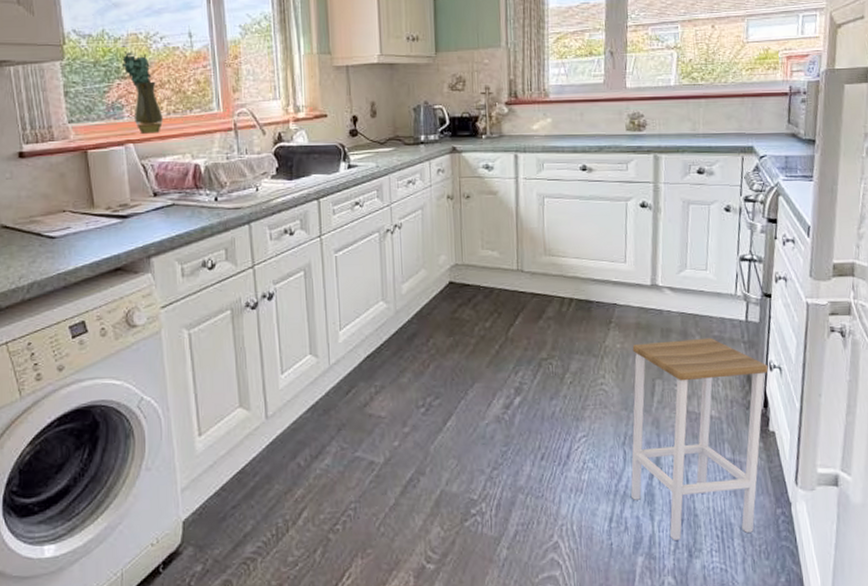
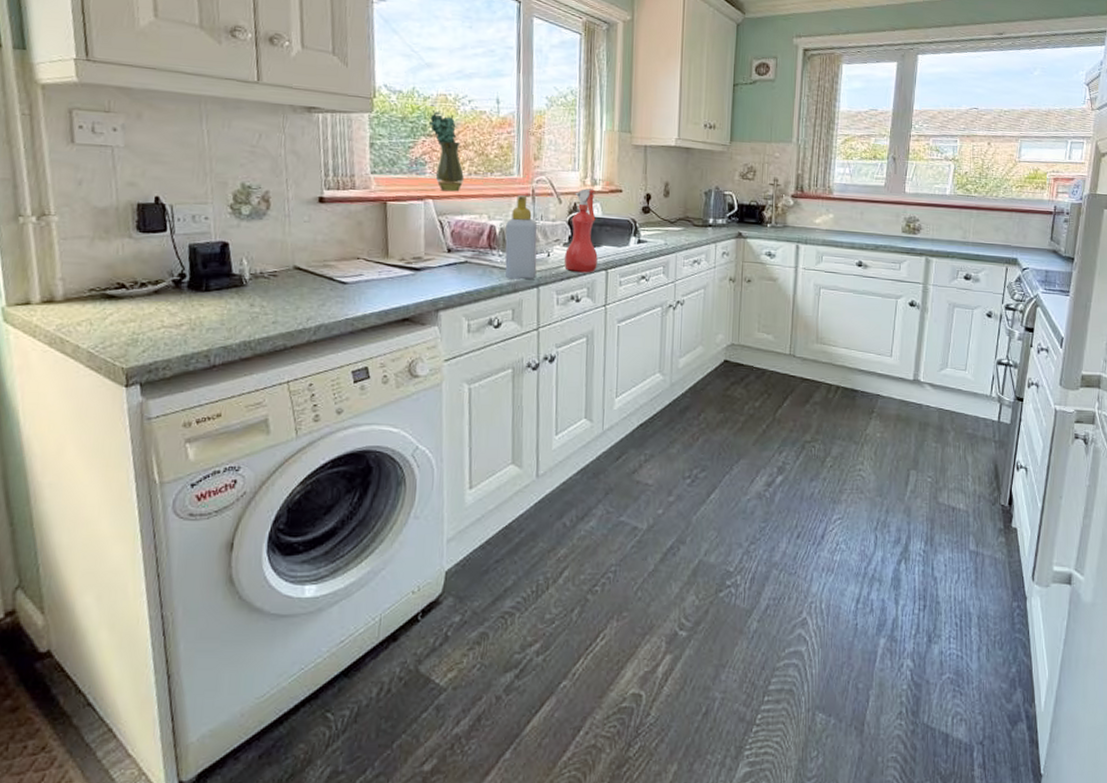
soap bottle: none [210,130,247,218] -> present [505,195,538,280]
spray bottle: none [273,117,308,205] -> present [564,188,598,273]
step stool: present [631,337,769,540] -> none [879,434,1015,625]

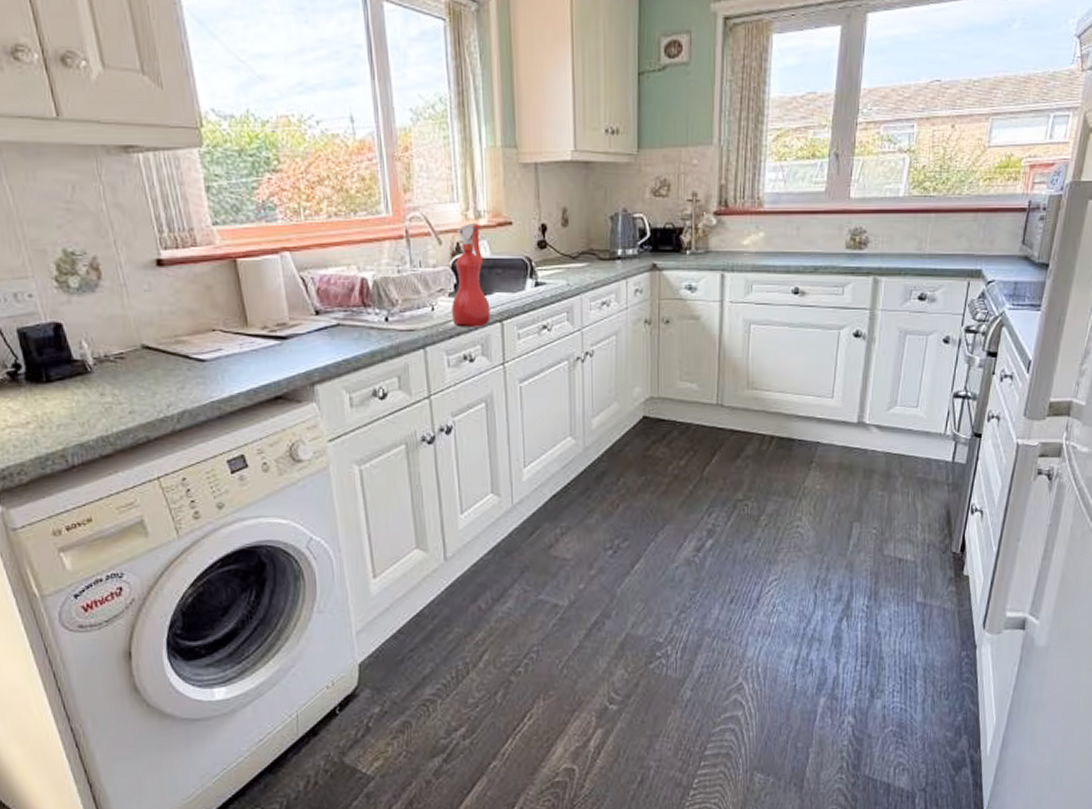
vase: present [429,110,464,192] -> none [272,138,323,240]
soap bottle: present [505,195,538,280] -> none [379,238,421,341]

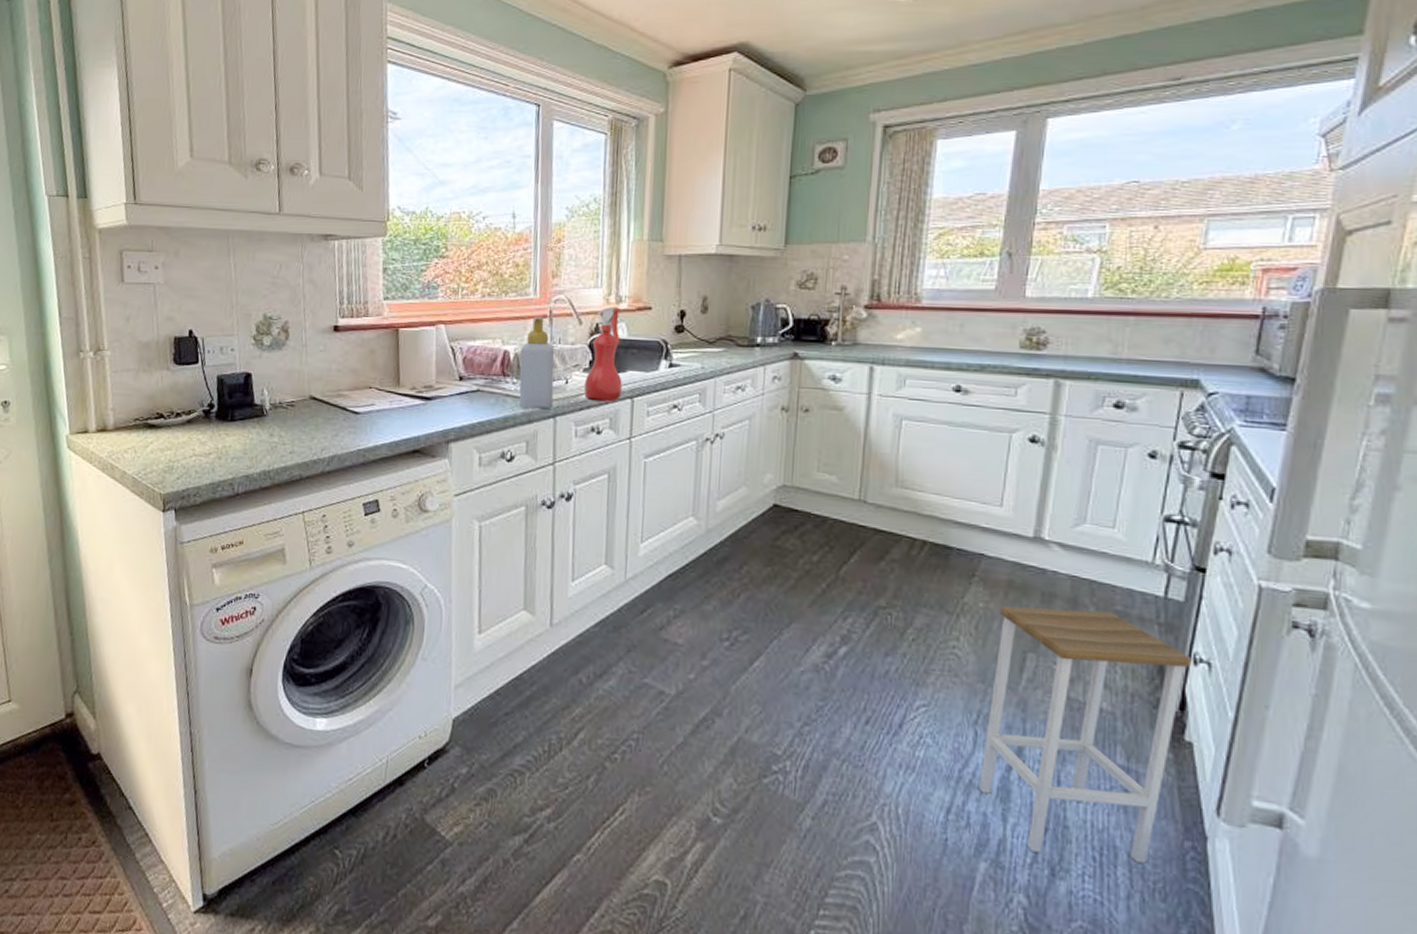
soap bottle: none [379,238,421,341] -> present [519,317,555,410]
step stool: none [819,479,970,682] -> present [979,605,1191,863]

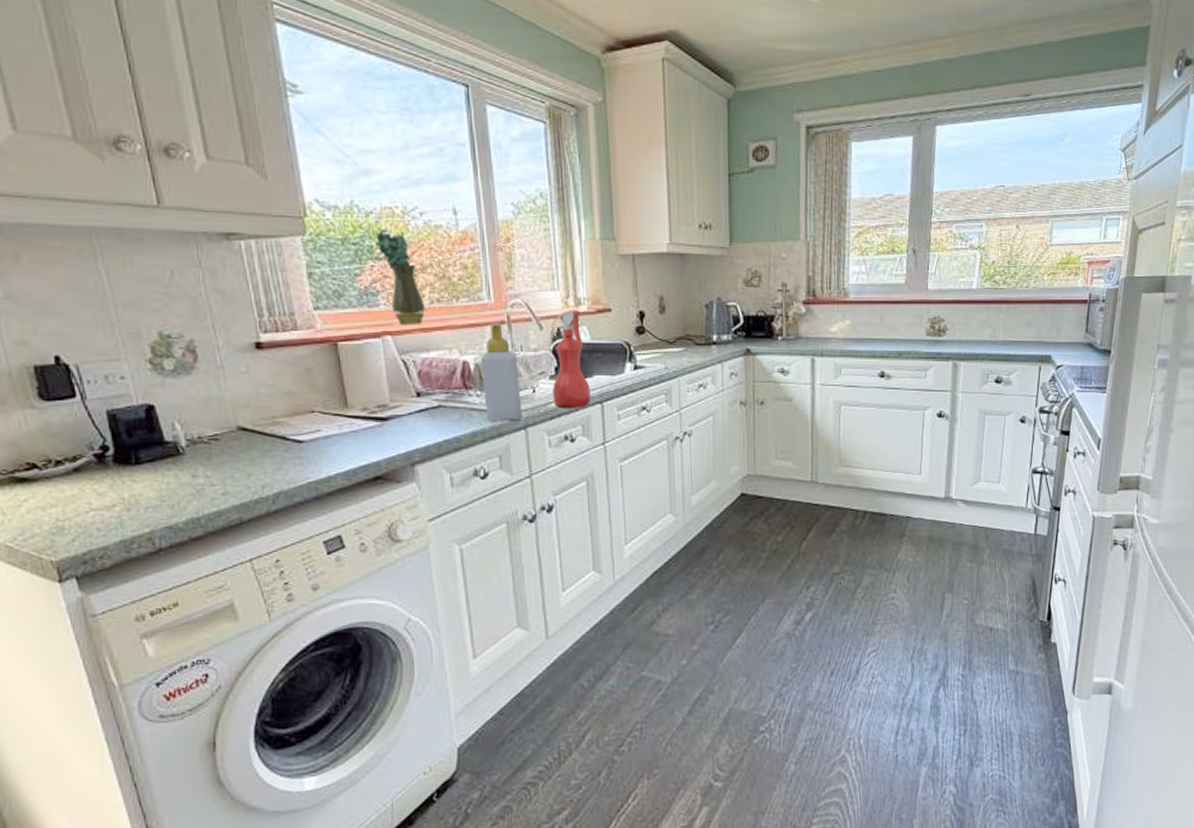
vase: none [442,230,477,316] -> present [376,227,425,325]
step stool: present [979,605,1191,863] -> none [917,551,1053,751]

